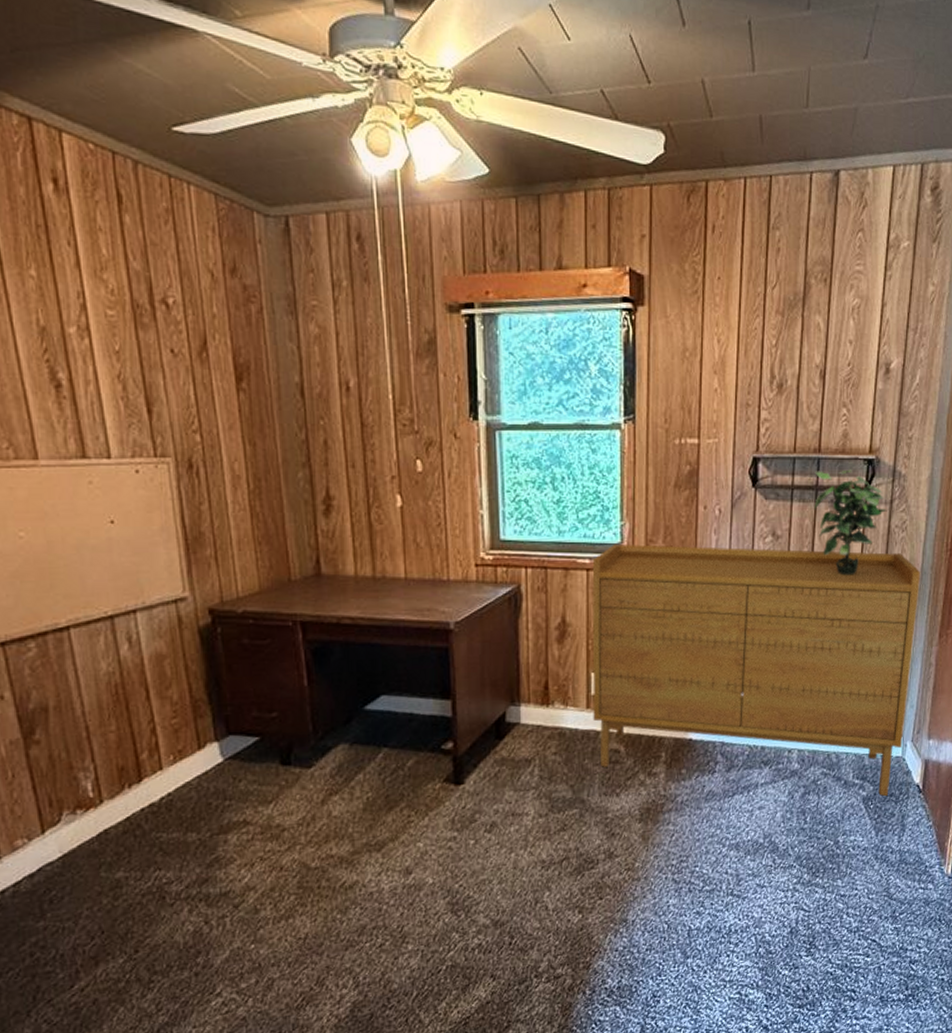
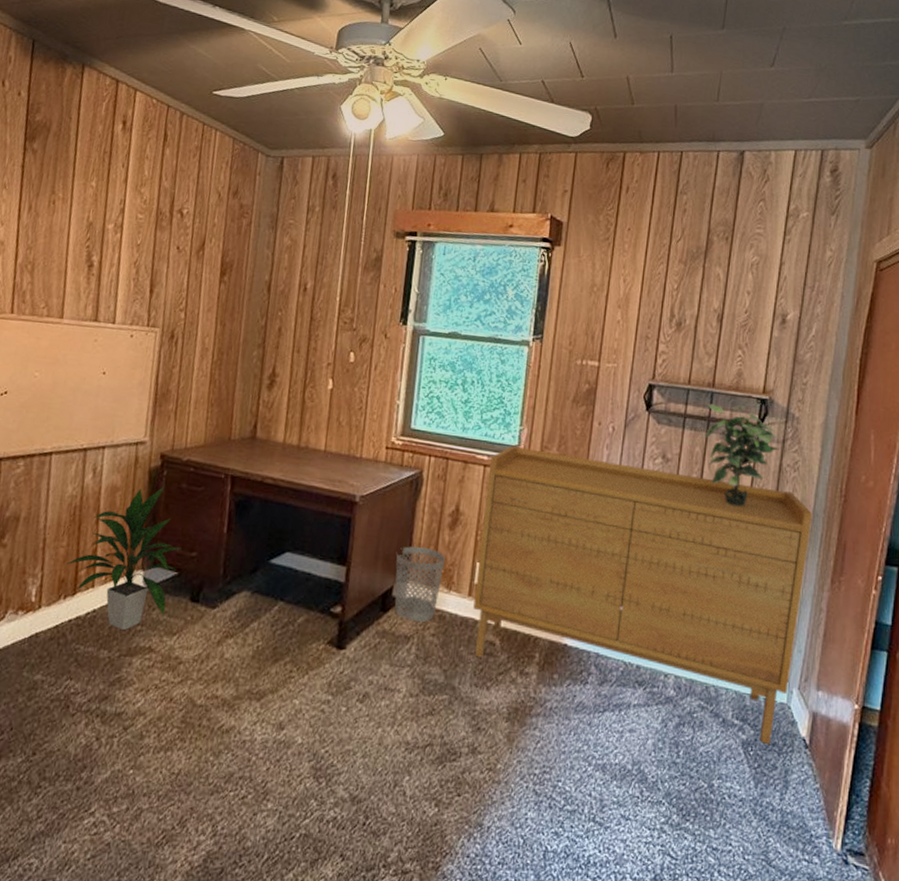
indoor plant: none [120,646,258,809] -> present [64,487,181,631]
wastebasket: none [503,666,557,744] -> present [394,546,445,623]

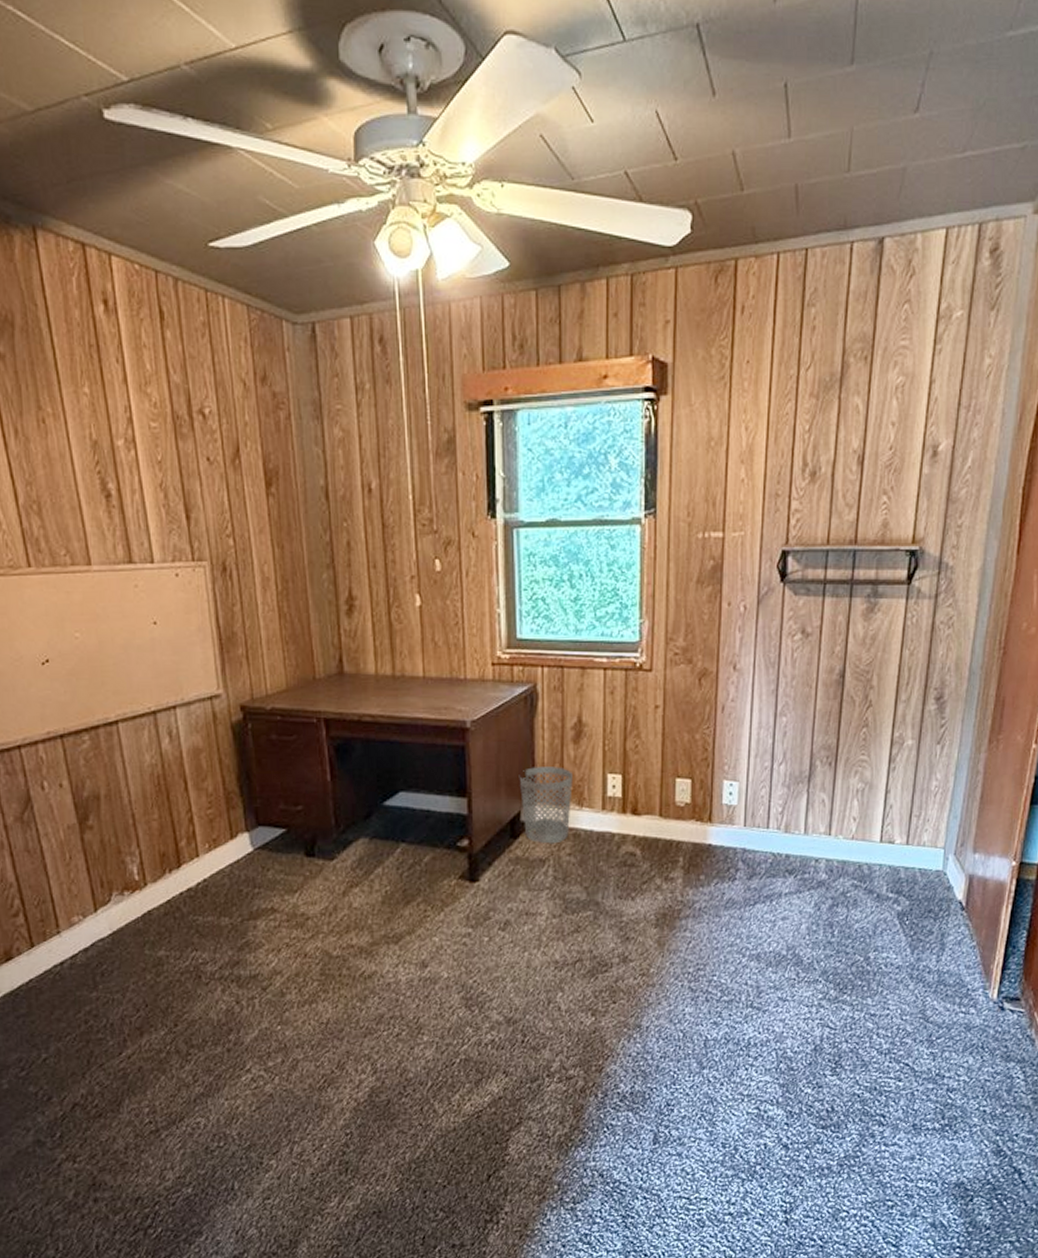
indoor plant: present [64,487,181,631] -> none [161,741,285,896]
sideboard: present [473,445,813,746] -> none [608,642,969,913]
potted plant: present [705,403,779,507] -> none [849,562,932,676]

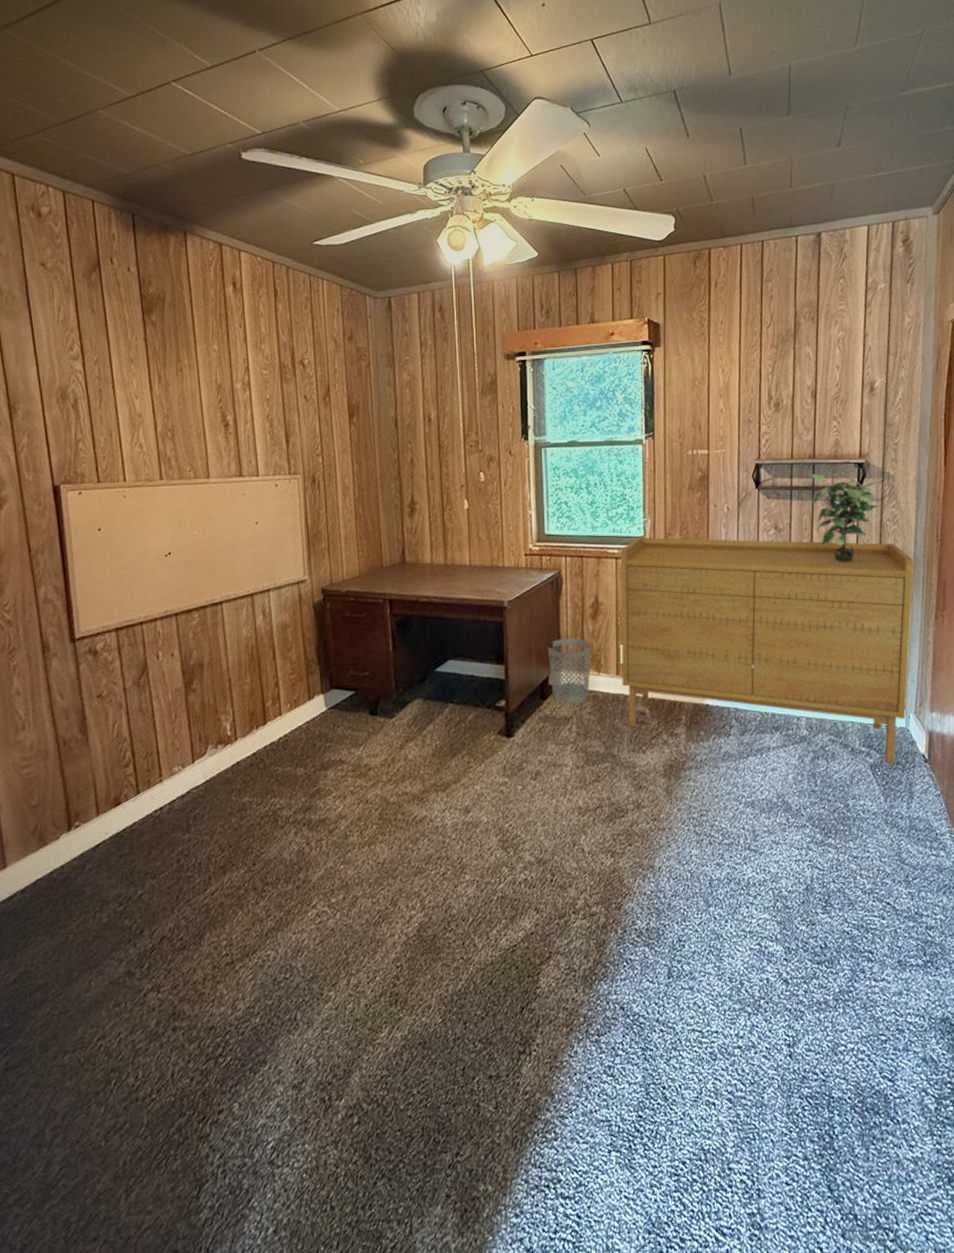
sideboard: none [608,642,969,913] -> present [620,536,914,765]
potted plant: none [849,562,932,676] -> present [810,472,879,563]

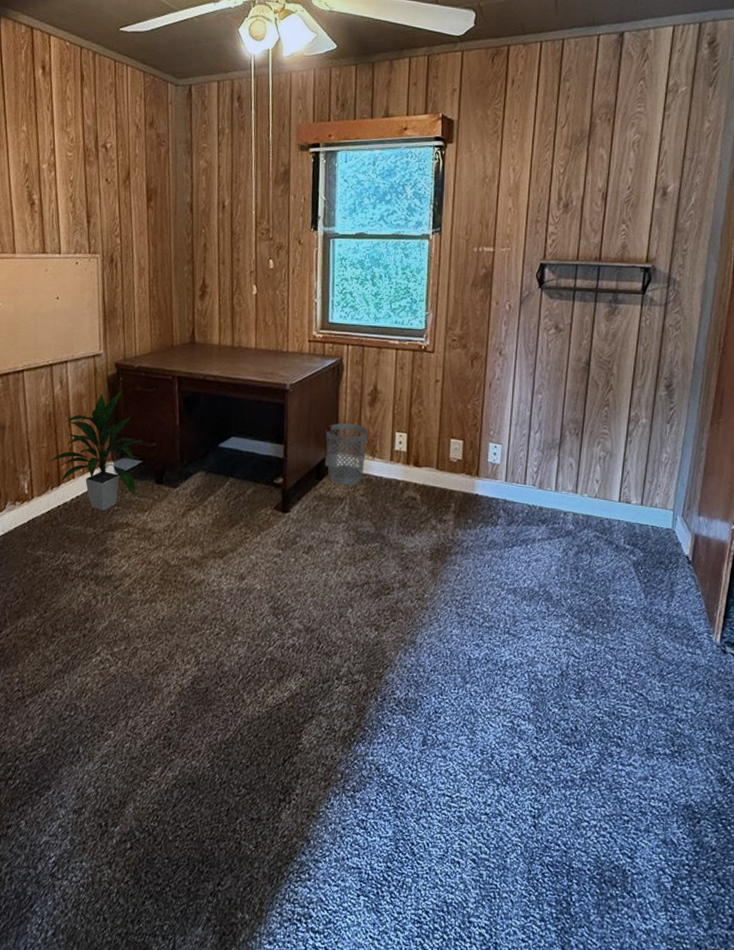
indoor plant: none [252,618,354,749] -> present [48,391,143,511]
sideboard: present [620,536,914,765] -> none [395,329,694,564]
potted plant: present [810,472,879,563] -> none [594,276,662,366]

